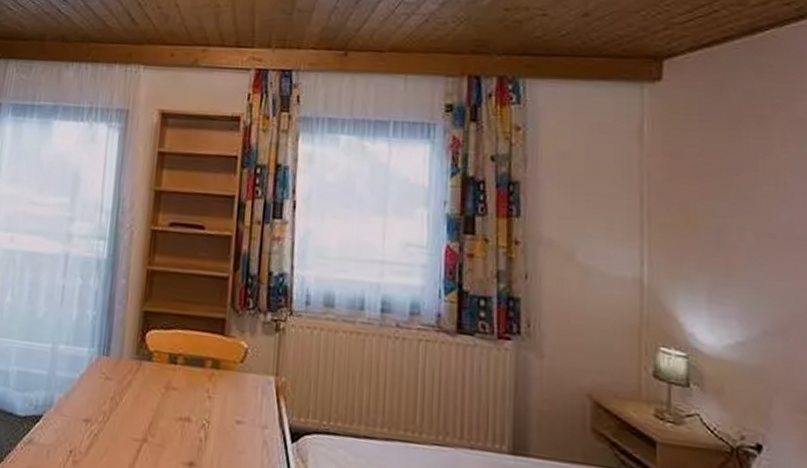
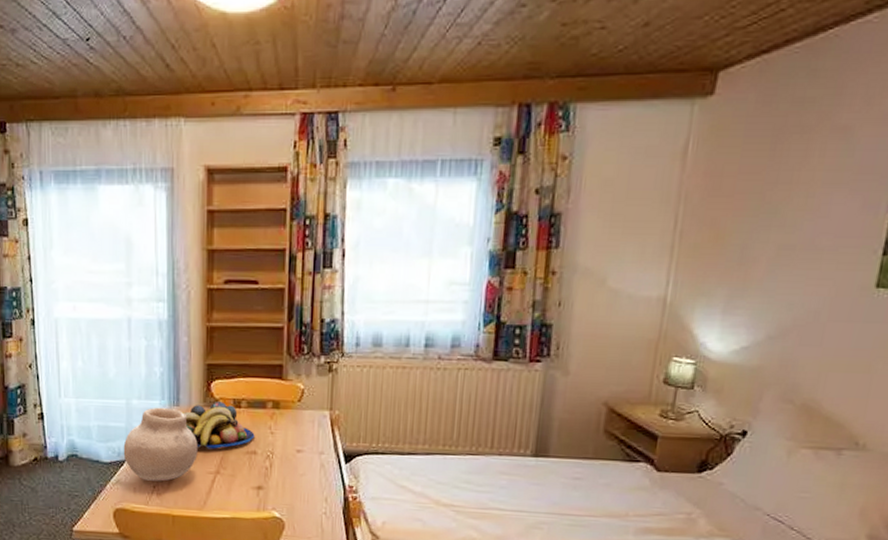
vase: none [41,355,126,446] -> present [123,407,198,482]
fruit bowl: none [110,355,190,412] -> present [181,402,255,450]

